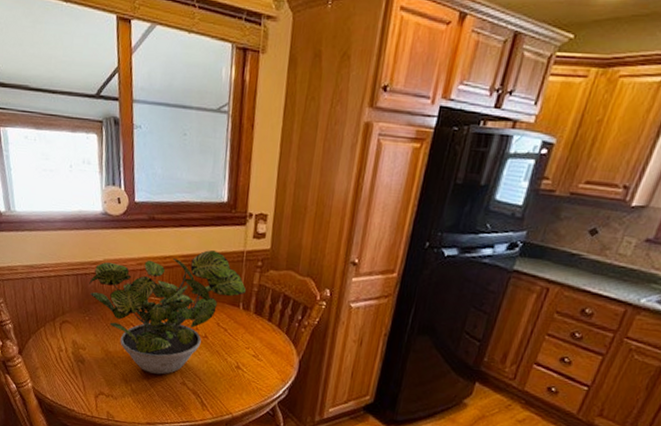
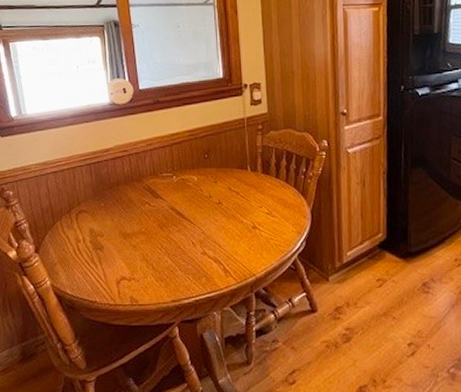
potted plant: present [89,250,247,375] -> none [102,122,252,248]

